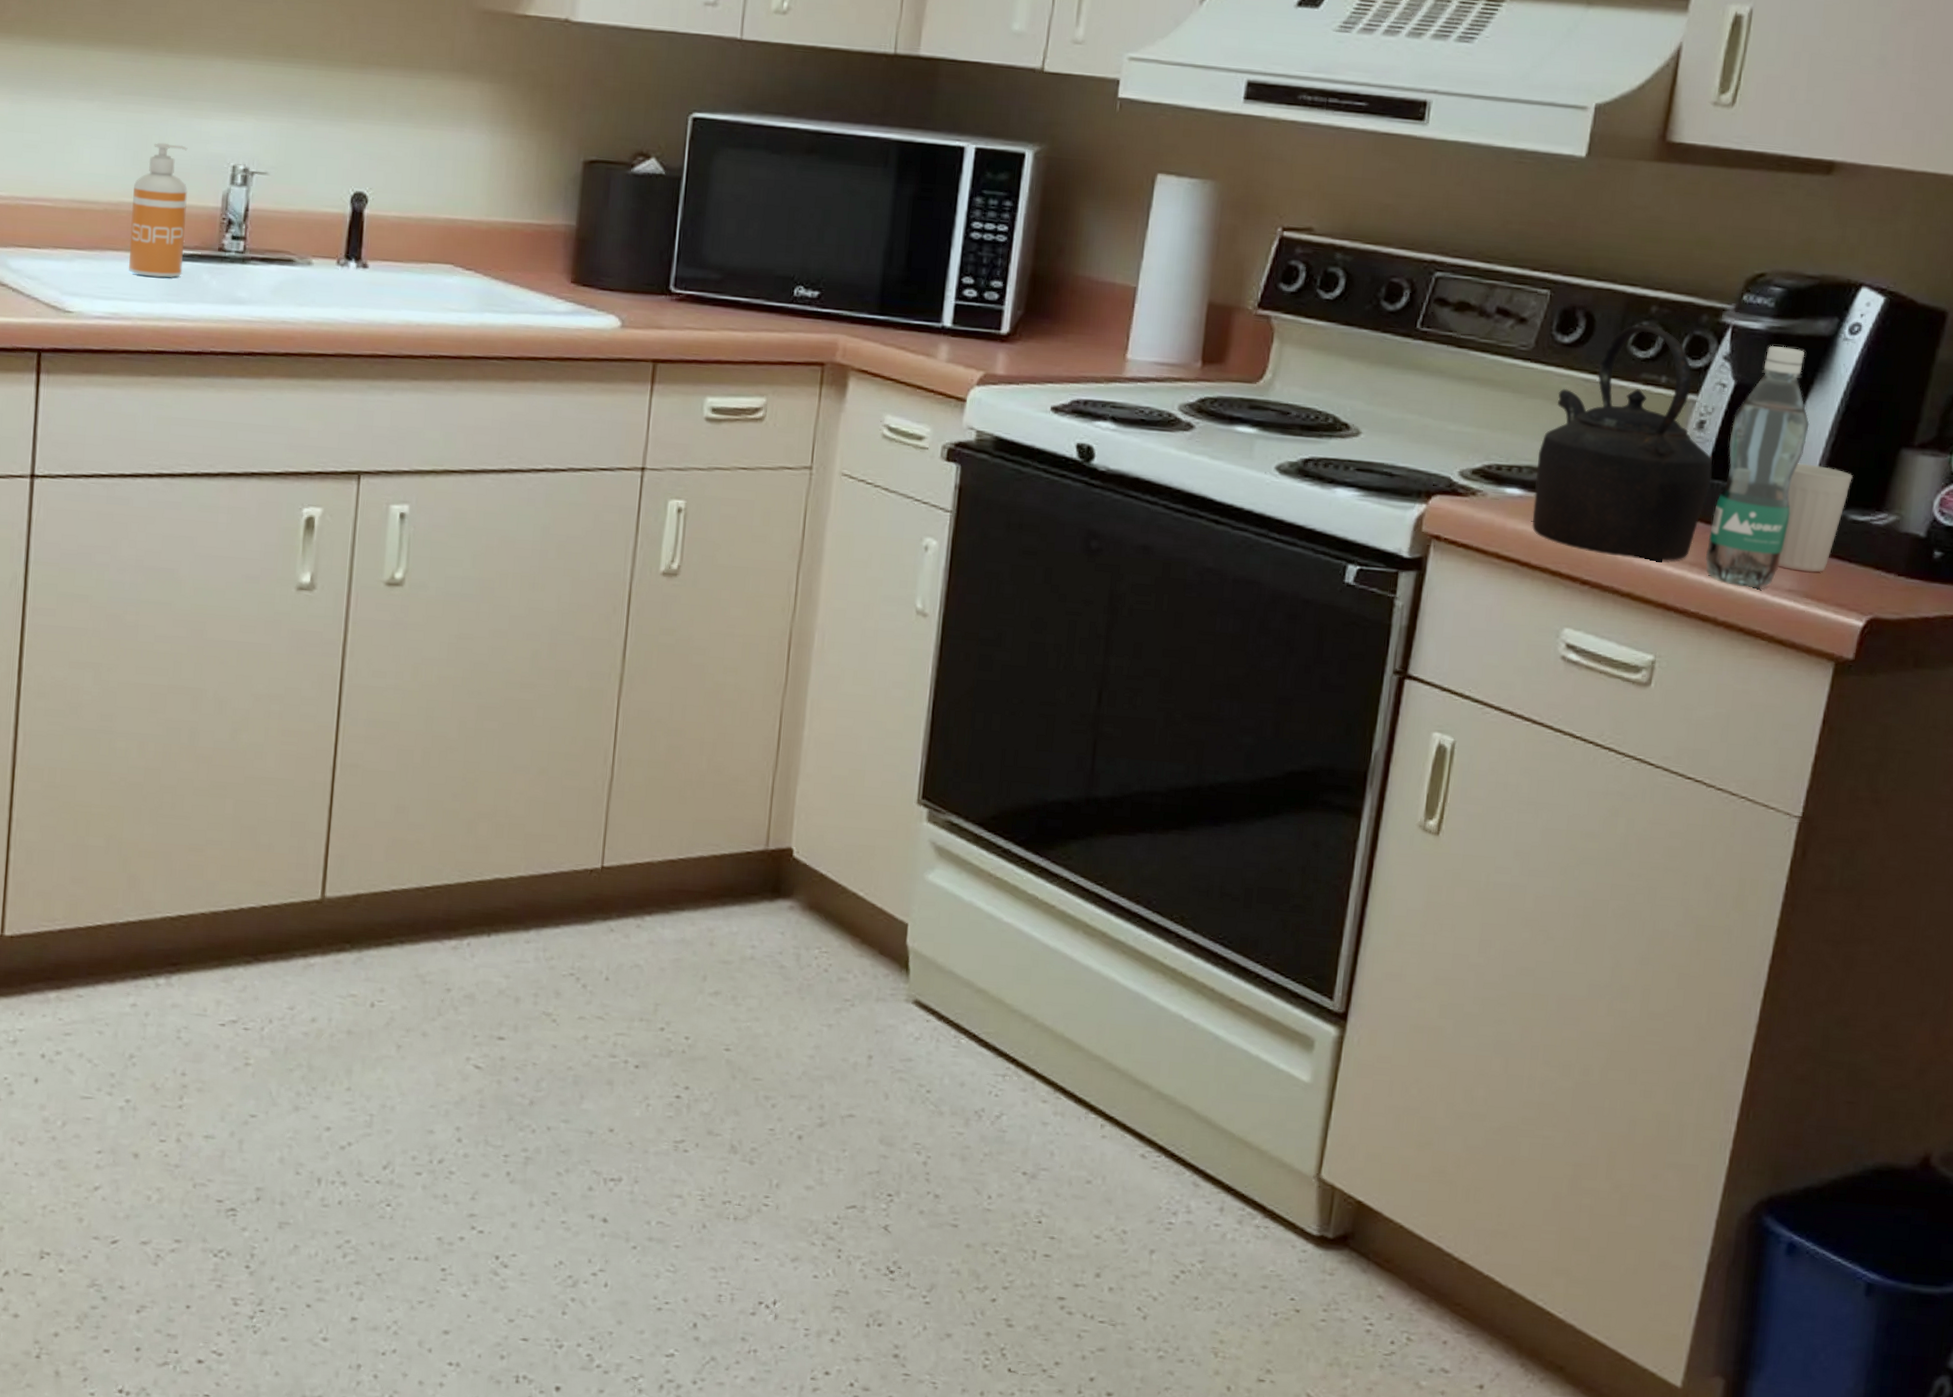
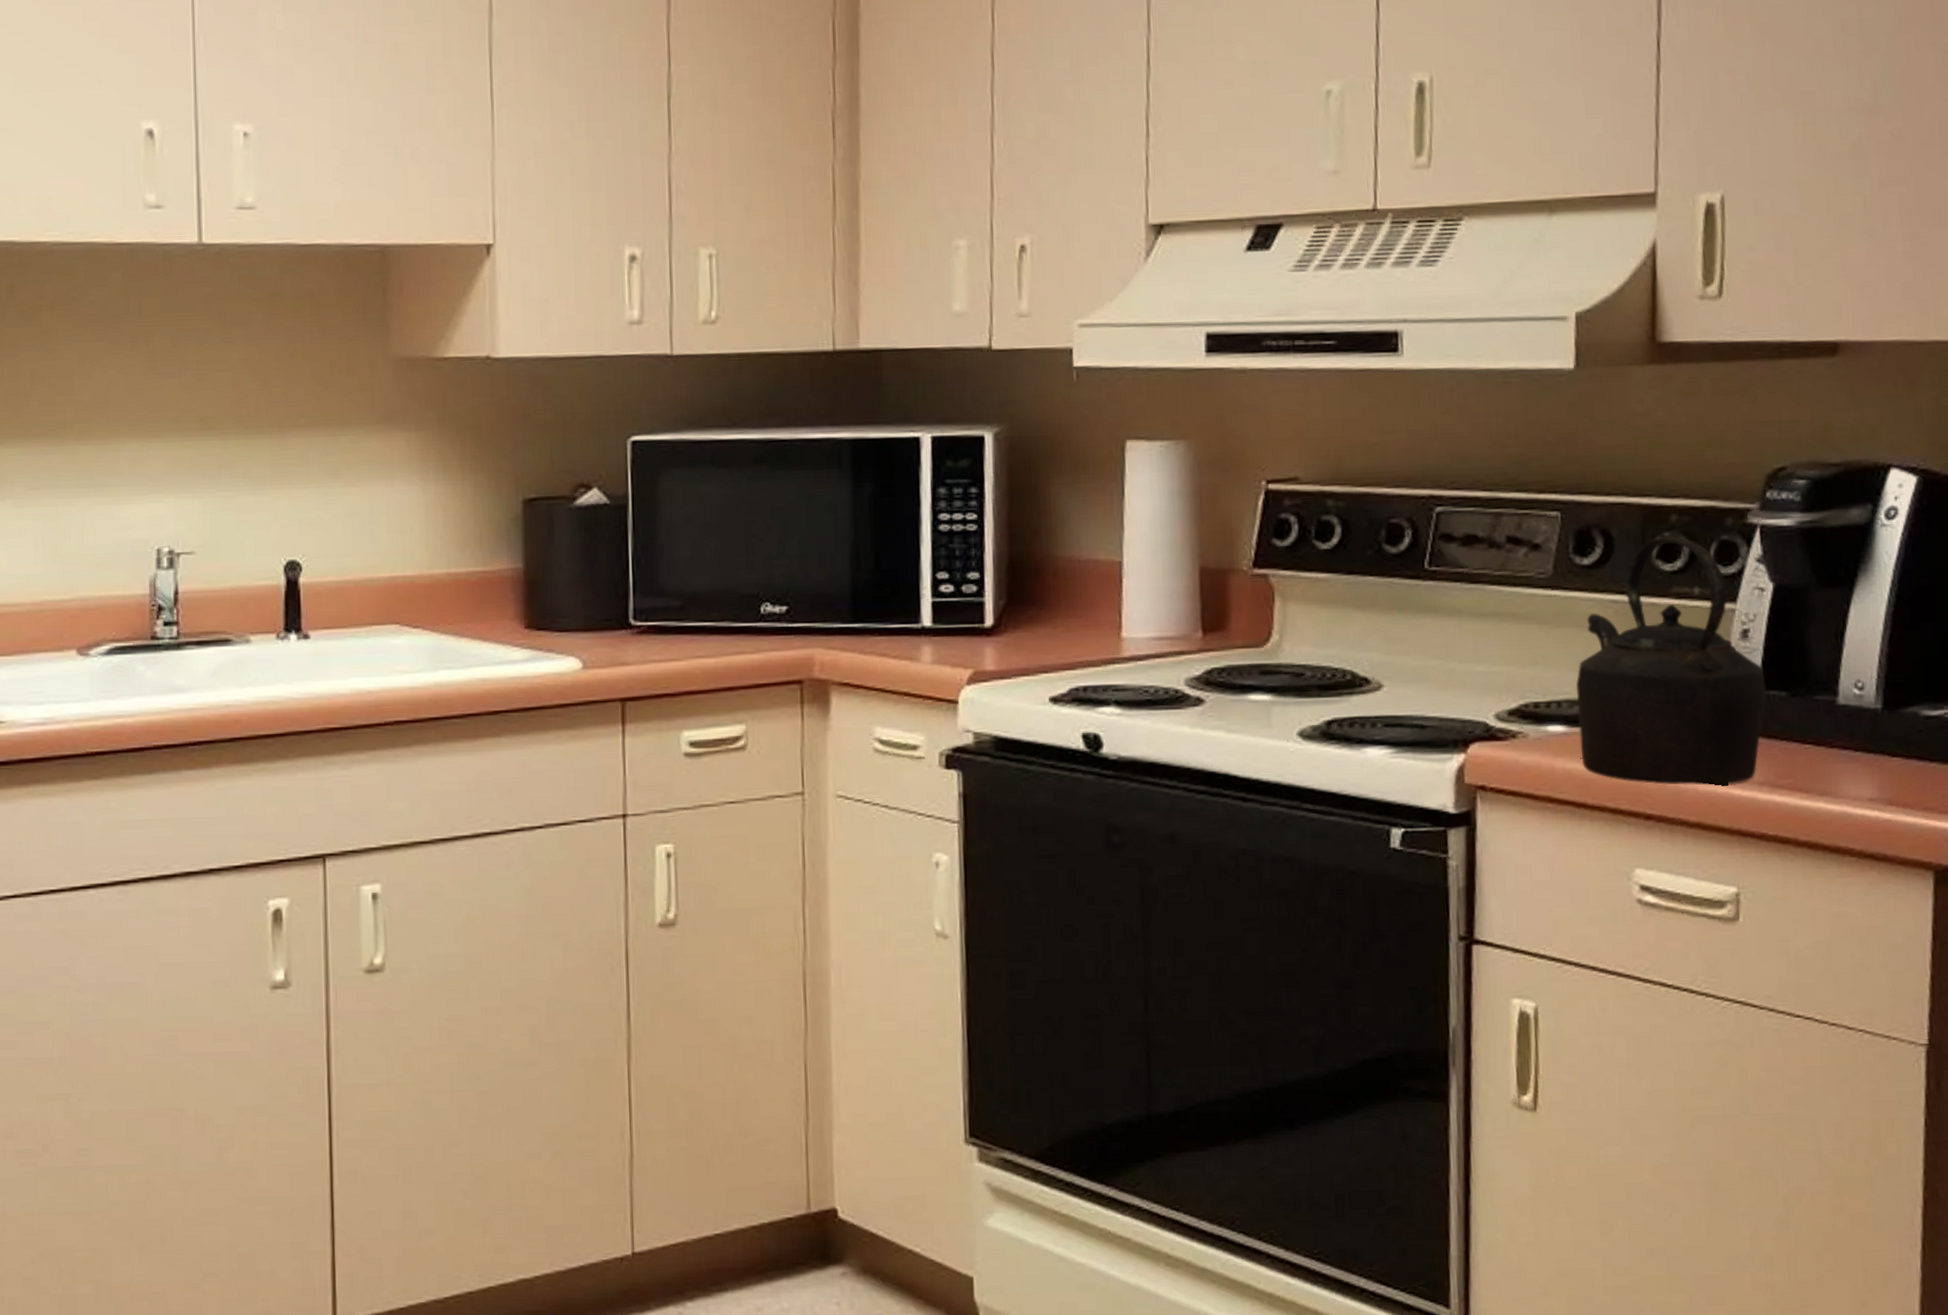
soap dispenser: present [129,142,188,278] -> none [55,534,116,675]
bottle: present [1705,345,1809,589] -> none [1774,540,1861,802]
cup: present [1778,463,1853,573] -> none [1850,661,1917,778]

